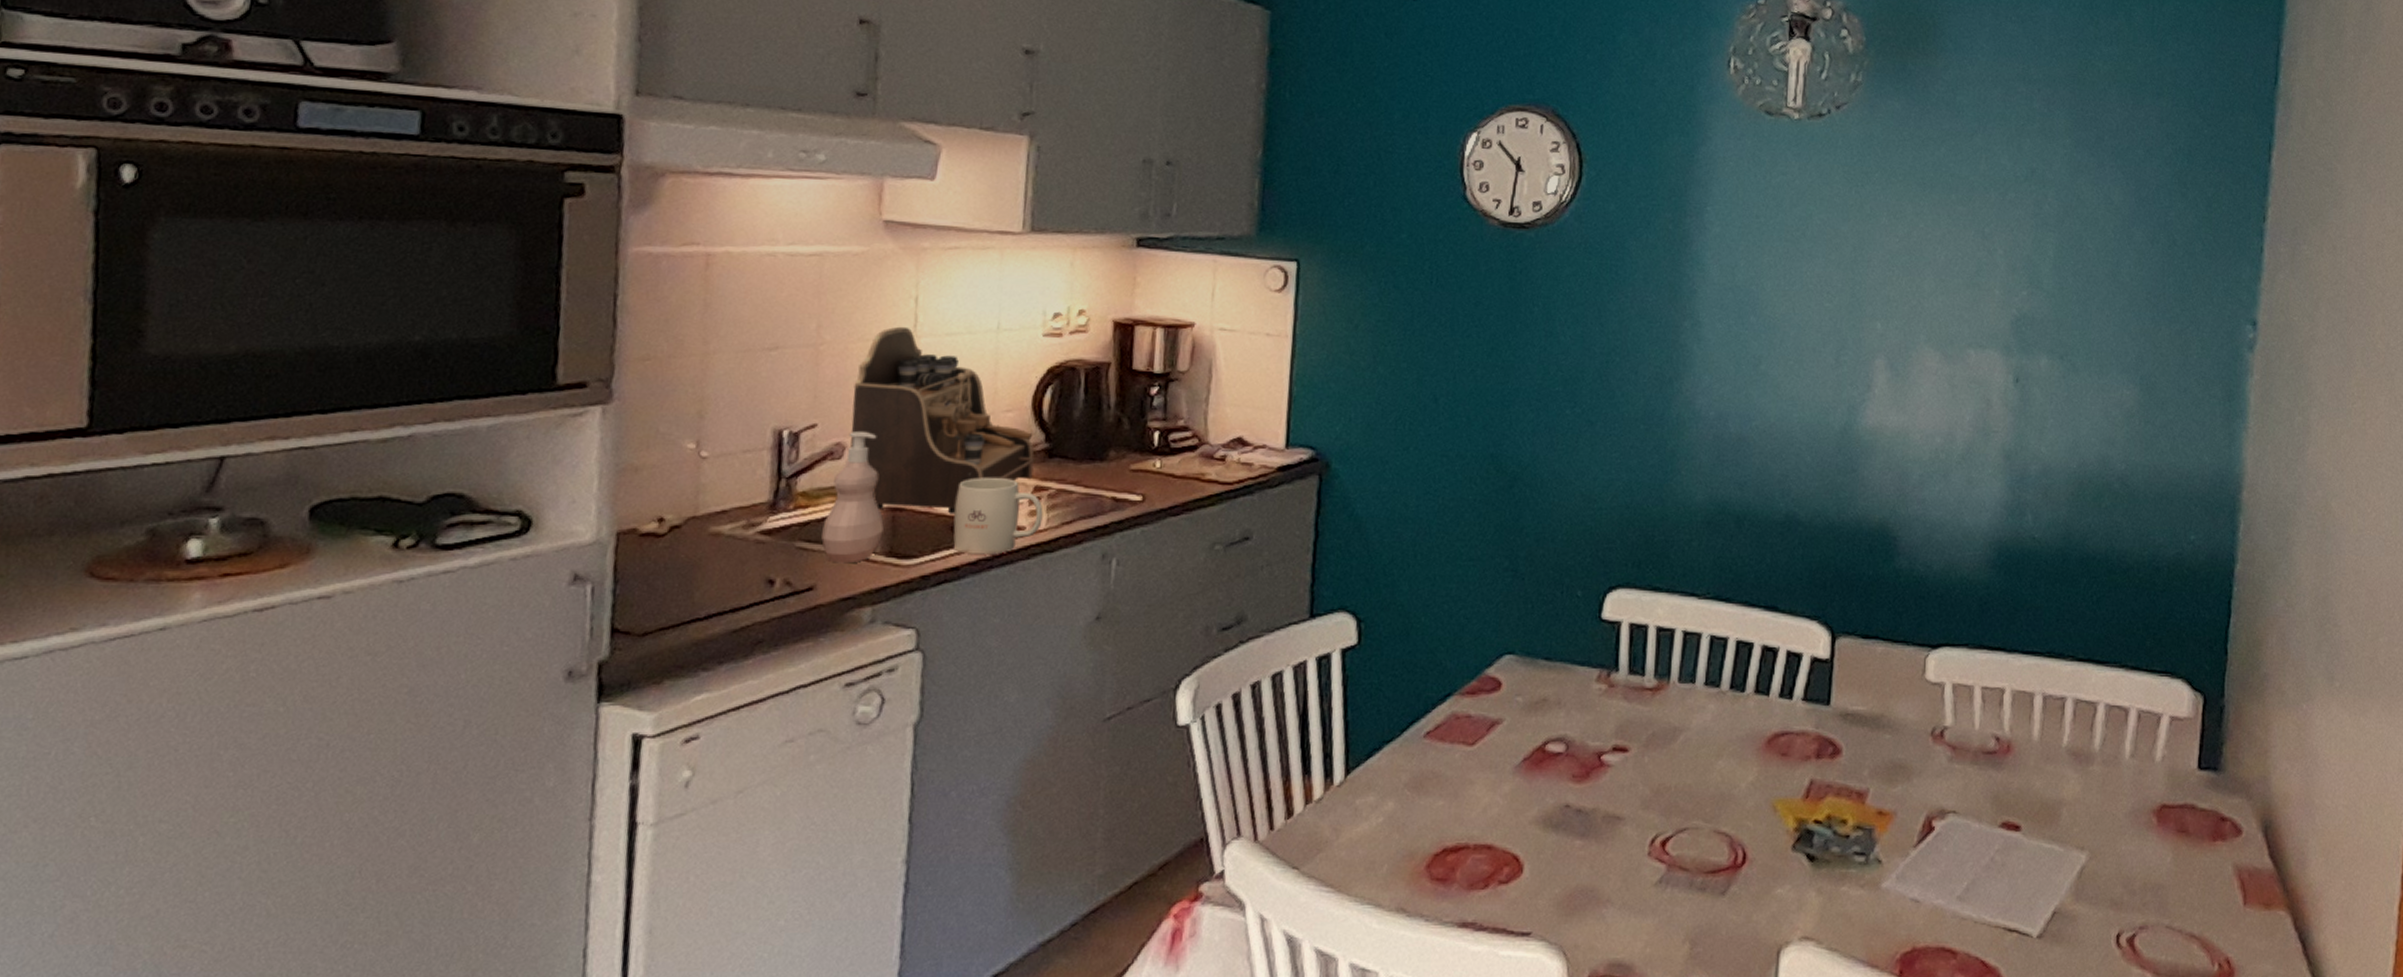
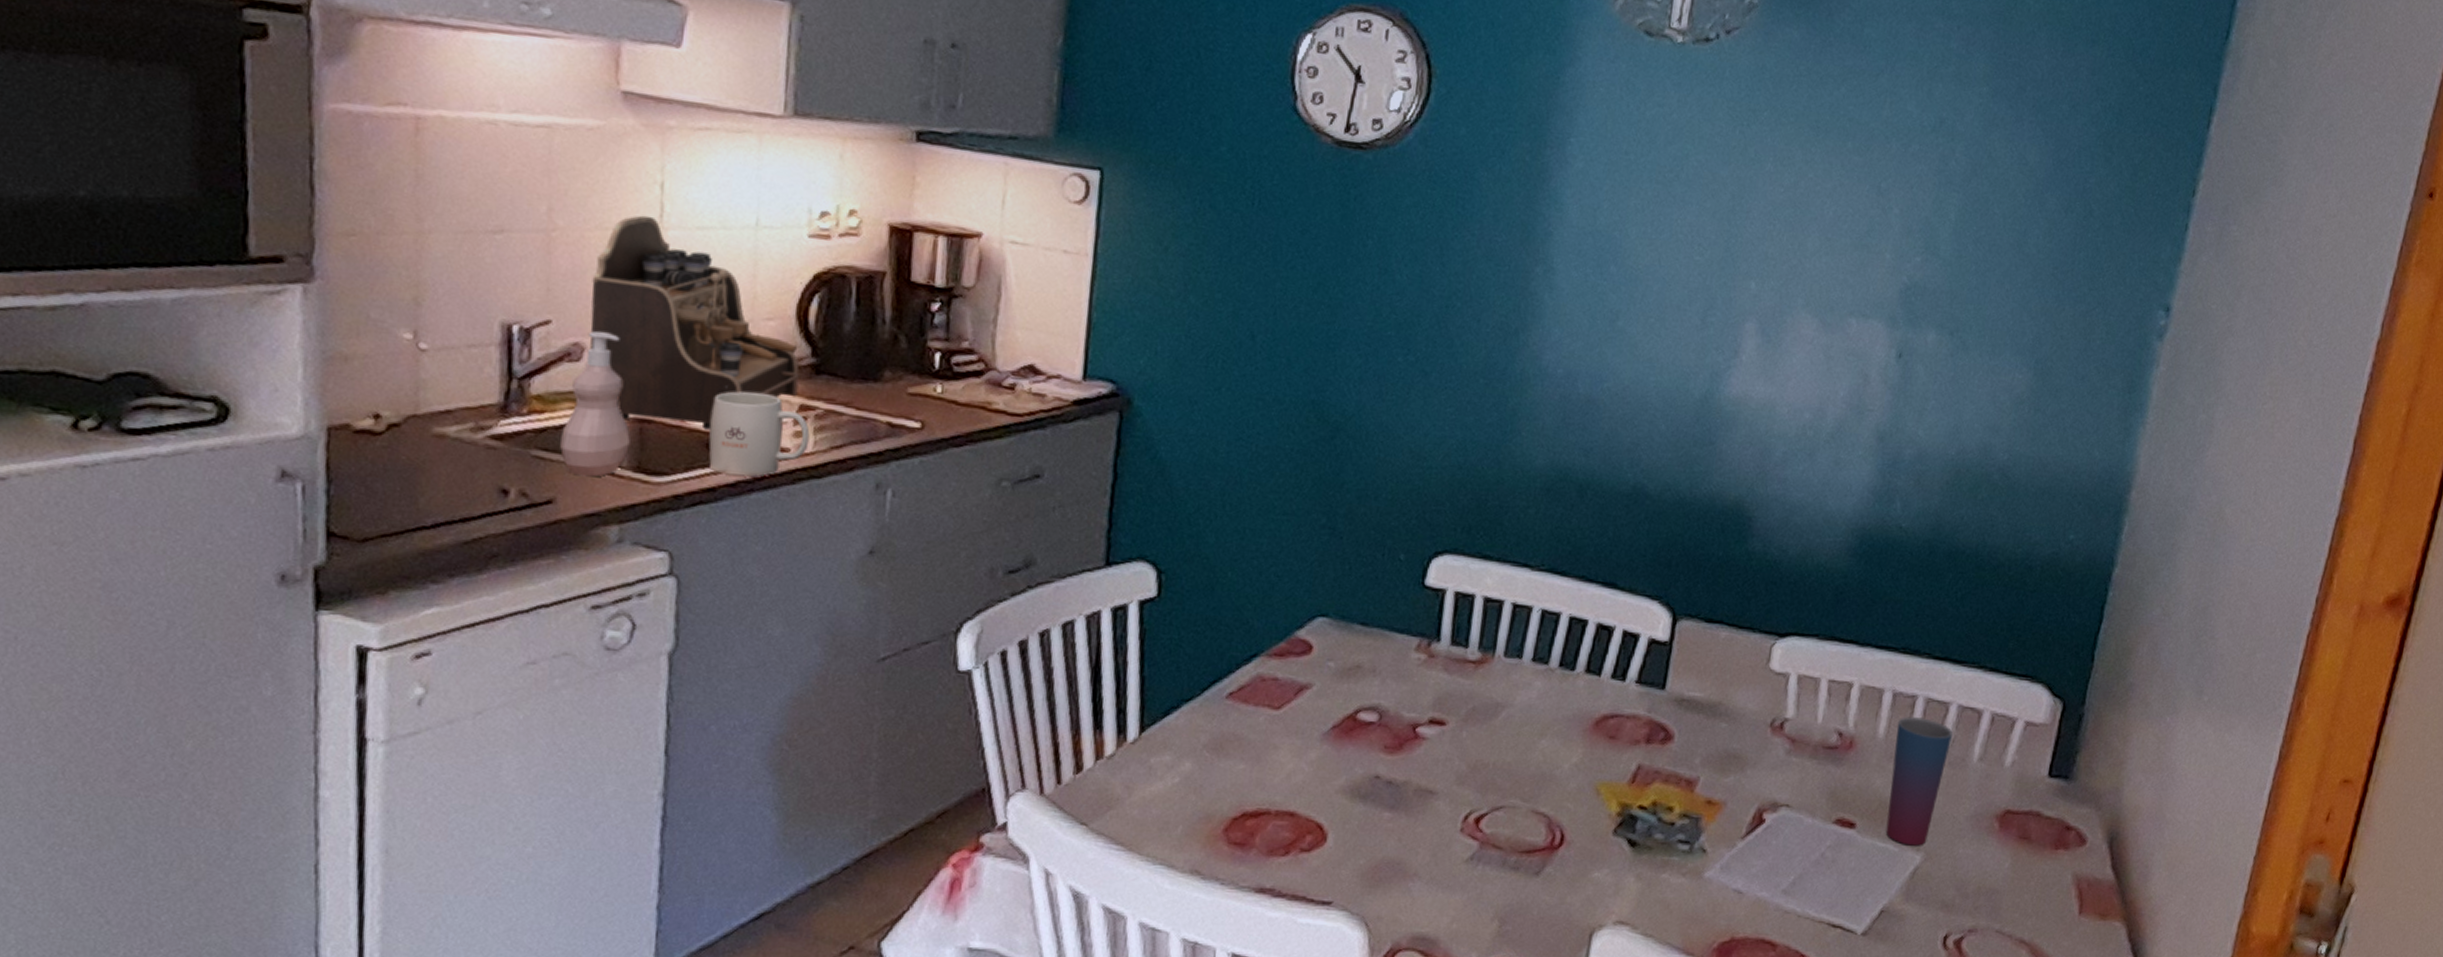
cup: none [2050,718,2103,845] -> present [1885,717,1953,846]

